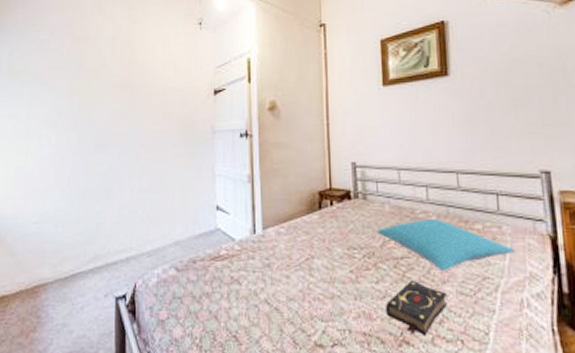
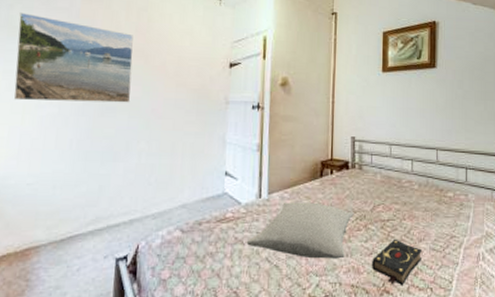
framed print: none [17,58,120,142] -> present [13,12,133,103]
pillow: none [243,238,361,302] -> present [246,202,354,259]
pillow: present [377,218,516,272] -> none [369,187,477,232]

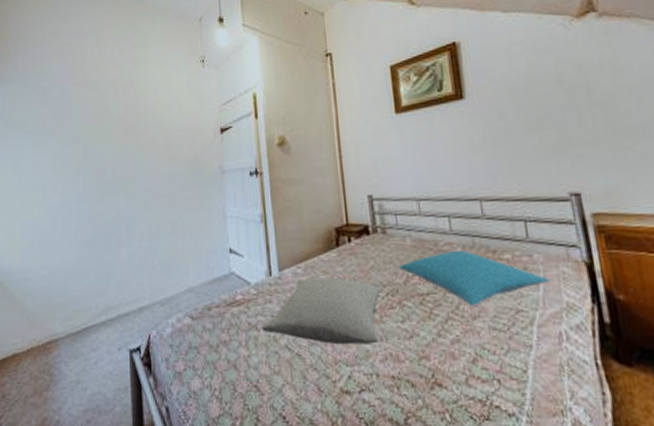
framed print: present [13,12,133,103] -> none [21,107,127,194]
pillow: none [369,187,477,232] -> present [399,249,550,307]
book: present [372,238,422,285] -> none [414,316,480,376]

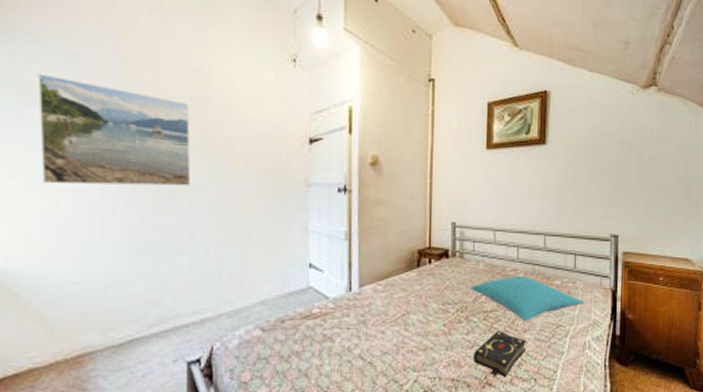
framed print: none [21,107,127,194] -> present [38,73,191,186]
pillow: present [261,277,383,345] -> none [336,294,454,354]
book: none [414,316,480,376] -> present [474,330,526,377]

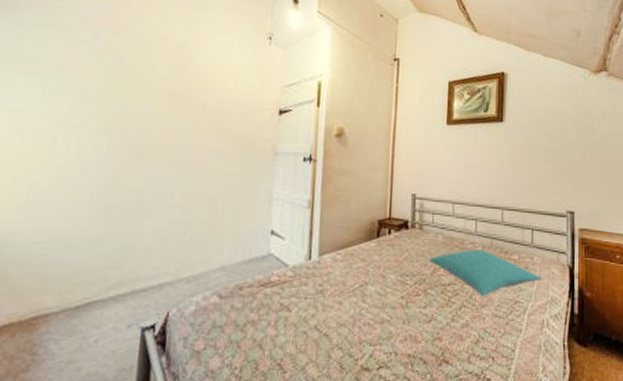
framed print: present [38,73,191,186] -> none [22,43,169,152]
book: present [474,330,526,377] -> none [431,304,484,354]

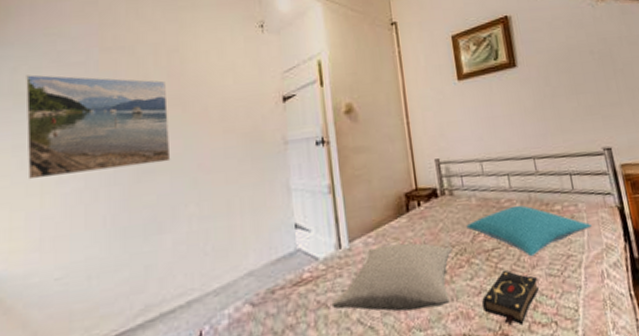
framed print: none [22,43,169,152] -> present [25,74,171,180]
pillow: none [293,264,413,327] -> present [331,243,452,312]
book: none [431,304,484,354] -> present [482,270,539,325]

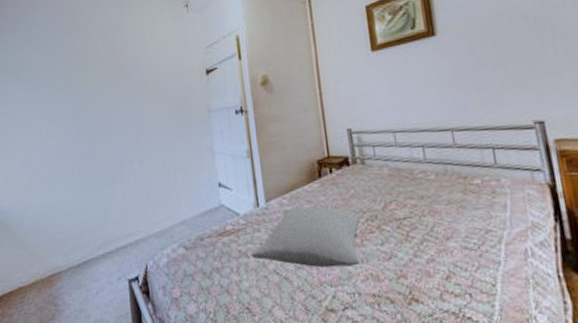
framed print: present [25,74,171,180] -> none [13,54,119,138]
pillow: present [466,205,592,257] -> none [377,177,516,229]
book: present [482,270,539,325] -> none [392,239,453,292]

